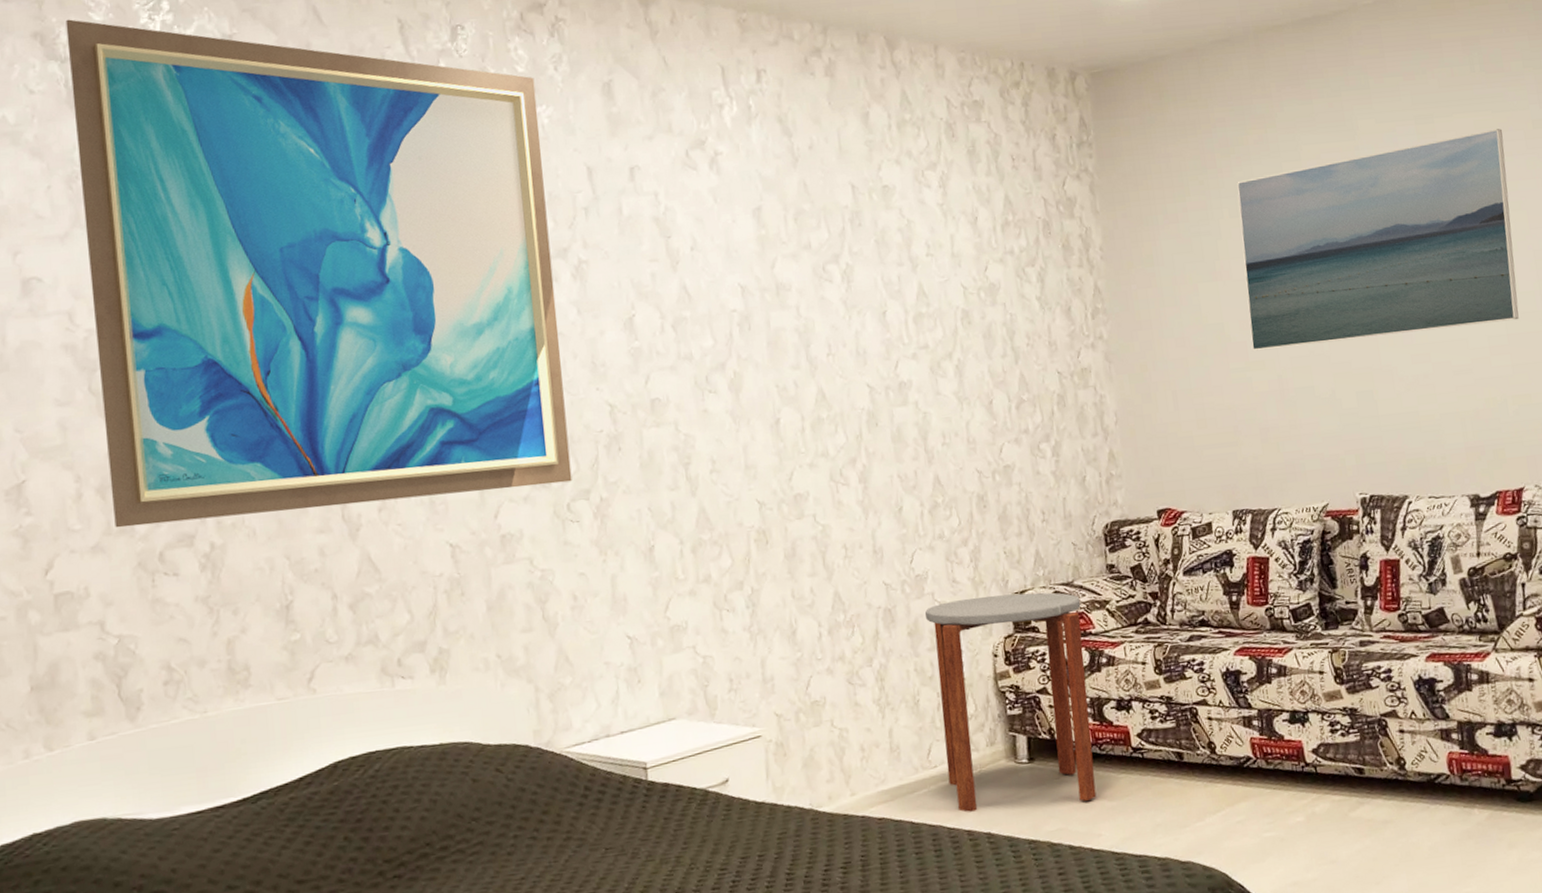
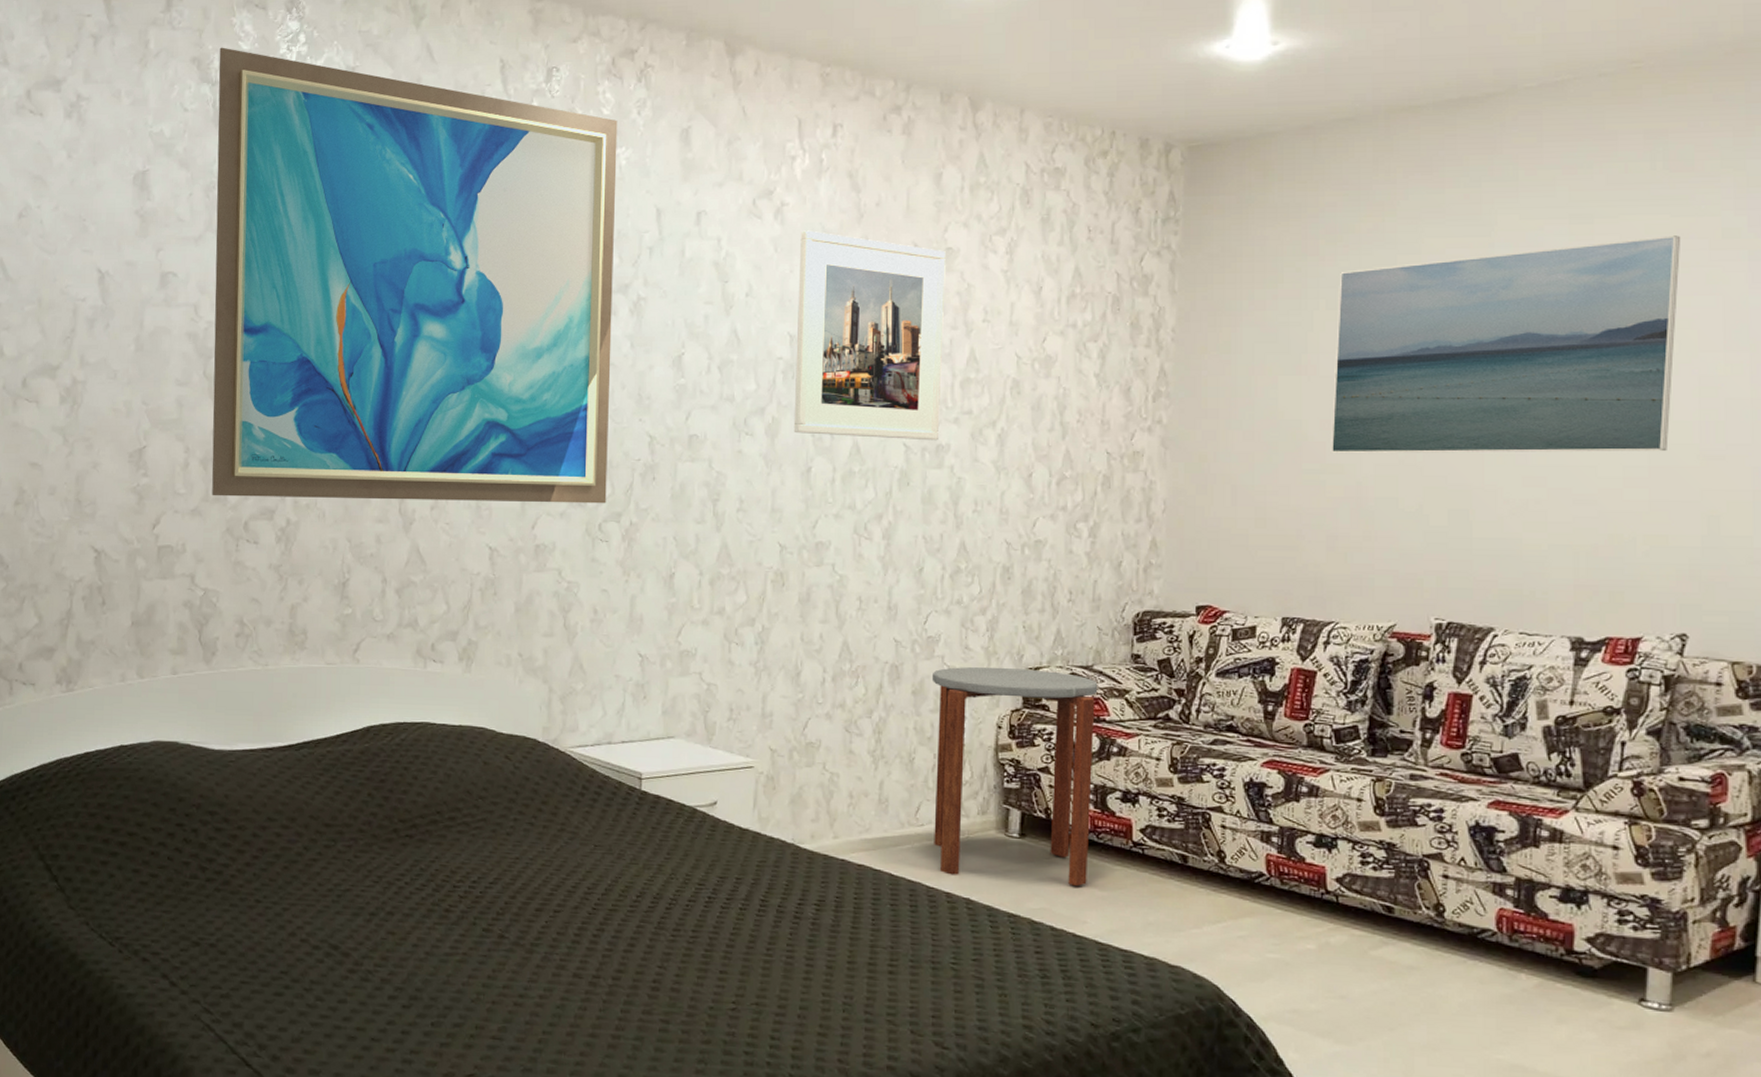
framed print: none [738,178,900,386] -> present [793,230,946,441]

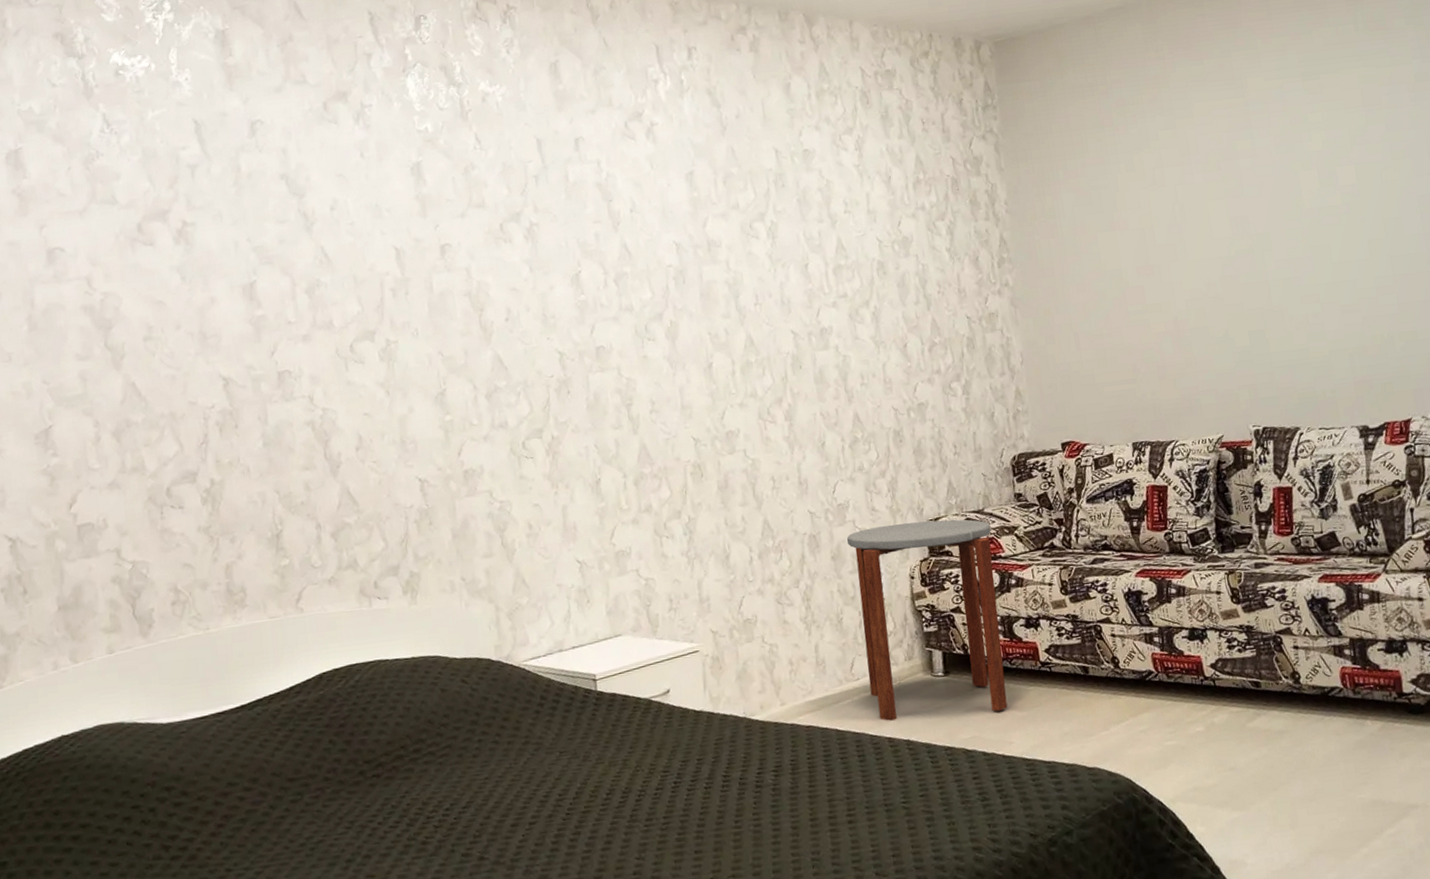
wall art: present [211,47,618,504] -> none [82,20,527,467]
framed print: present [793,230,946,441] -> none [672,146,821,334]
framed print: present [1330,235,1680,454] -> none [1133,83,1404,295]

